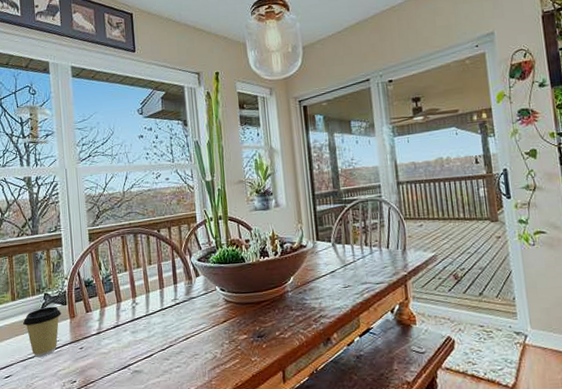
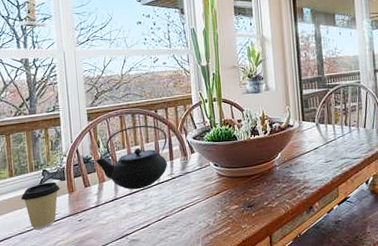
teapot: none [96,245,172,316] -> present [95,125,168,190]

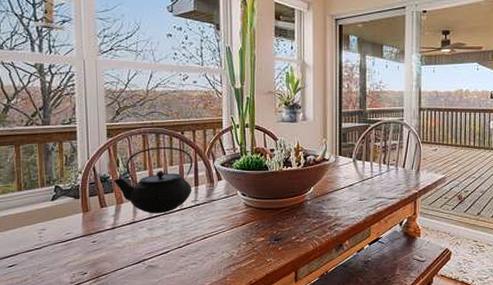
coffee cup: present [21,182,60,230] -> none [30,199,74,248]

